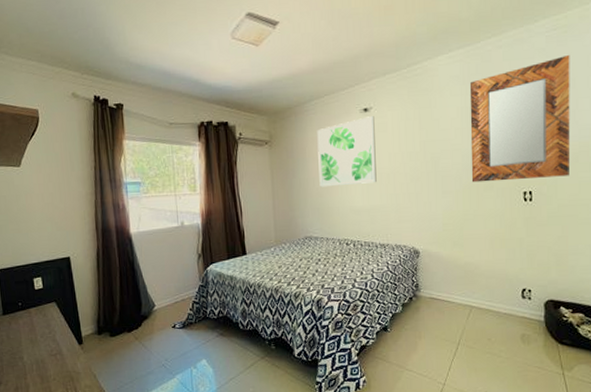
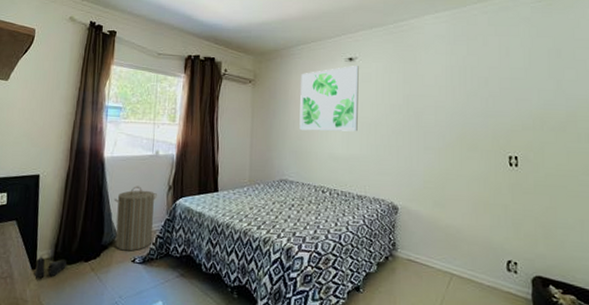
boots: none [81,331,111,352] -> present [33,255,67,279]
laundry hamper: none [147,257,189,319] -> present [114,186,157,251]
home mirror: present [469,55,571,183] -> none [455,26,558,145]

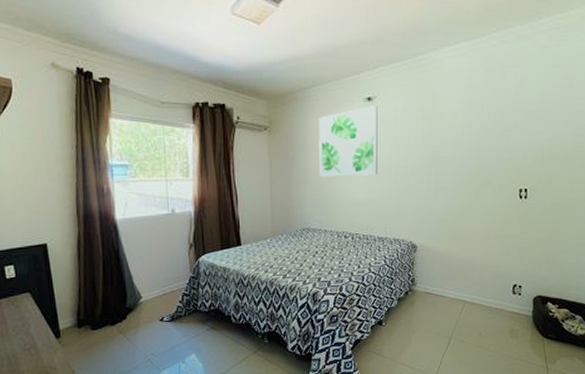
boots: present [33,255,67,279] -> none [59,324,92,347]
laundry hamper: present [114,186,157,251] -> none [133,246,179,311]

